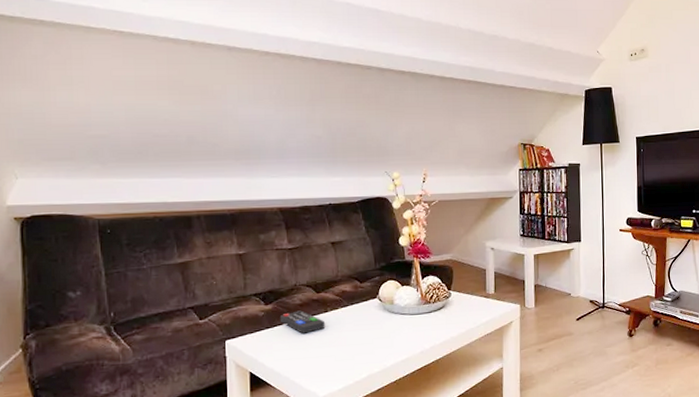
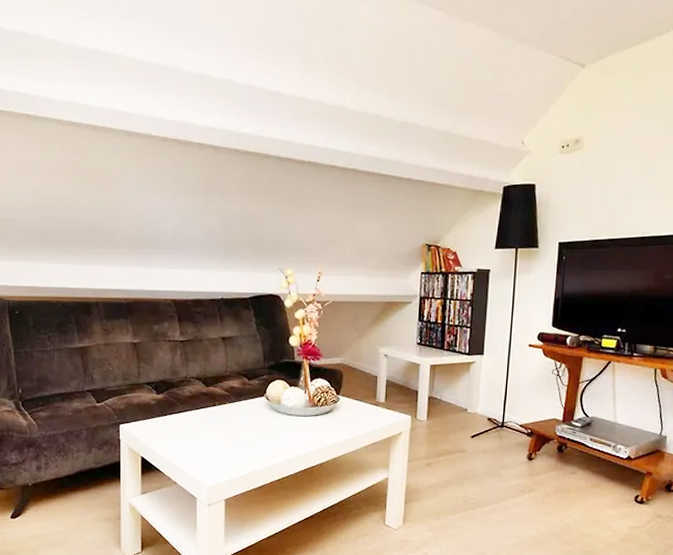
remote control: present [279,310,326,334] -> none [170,402,213,425]

